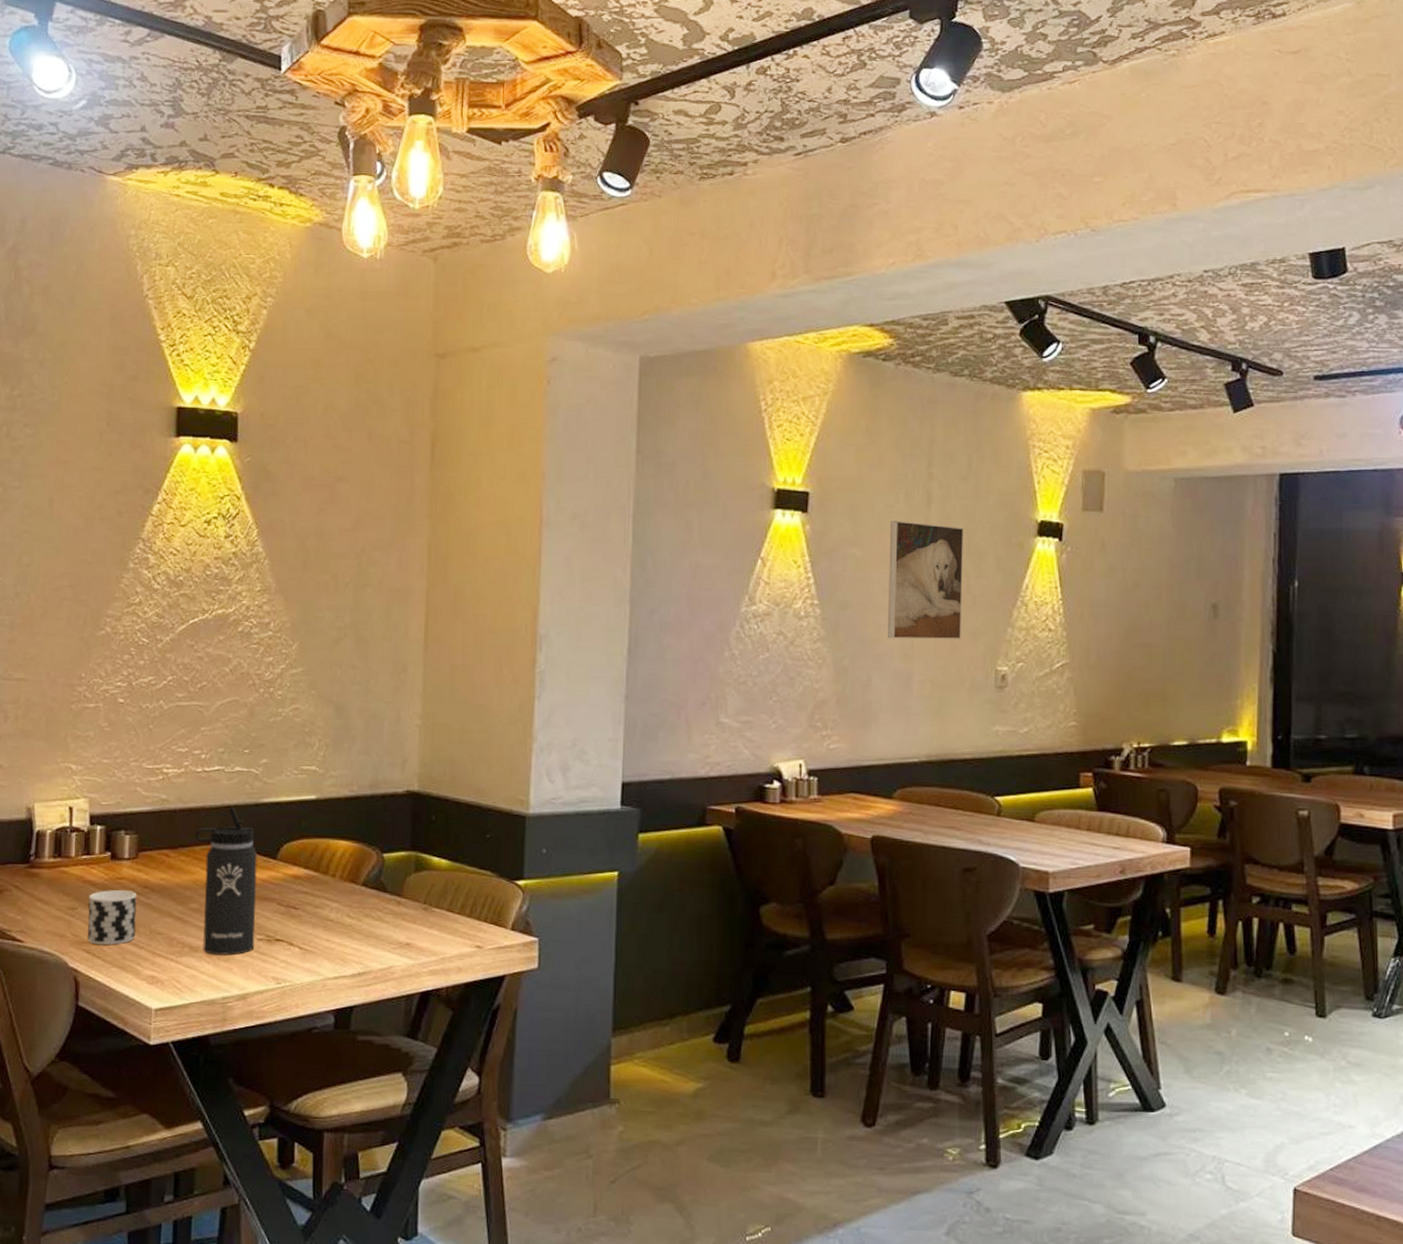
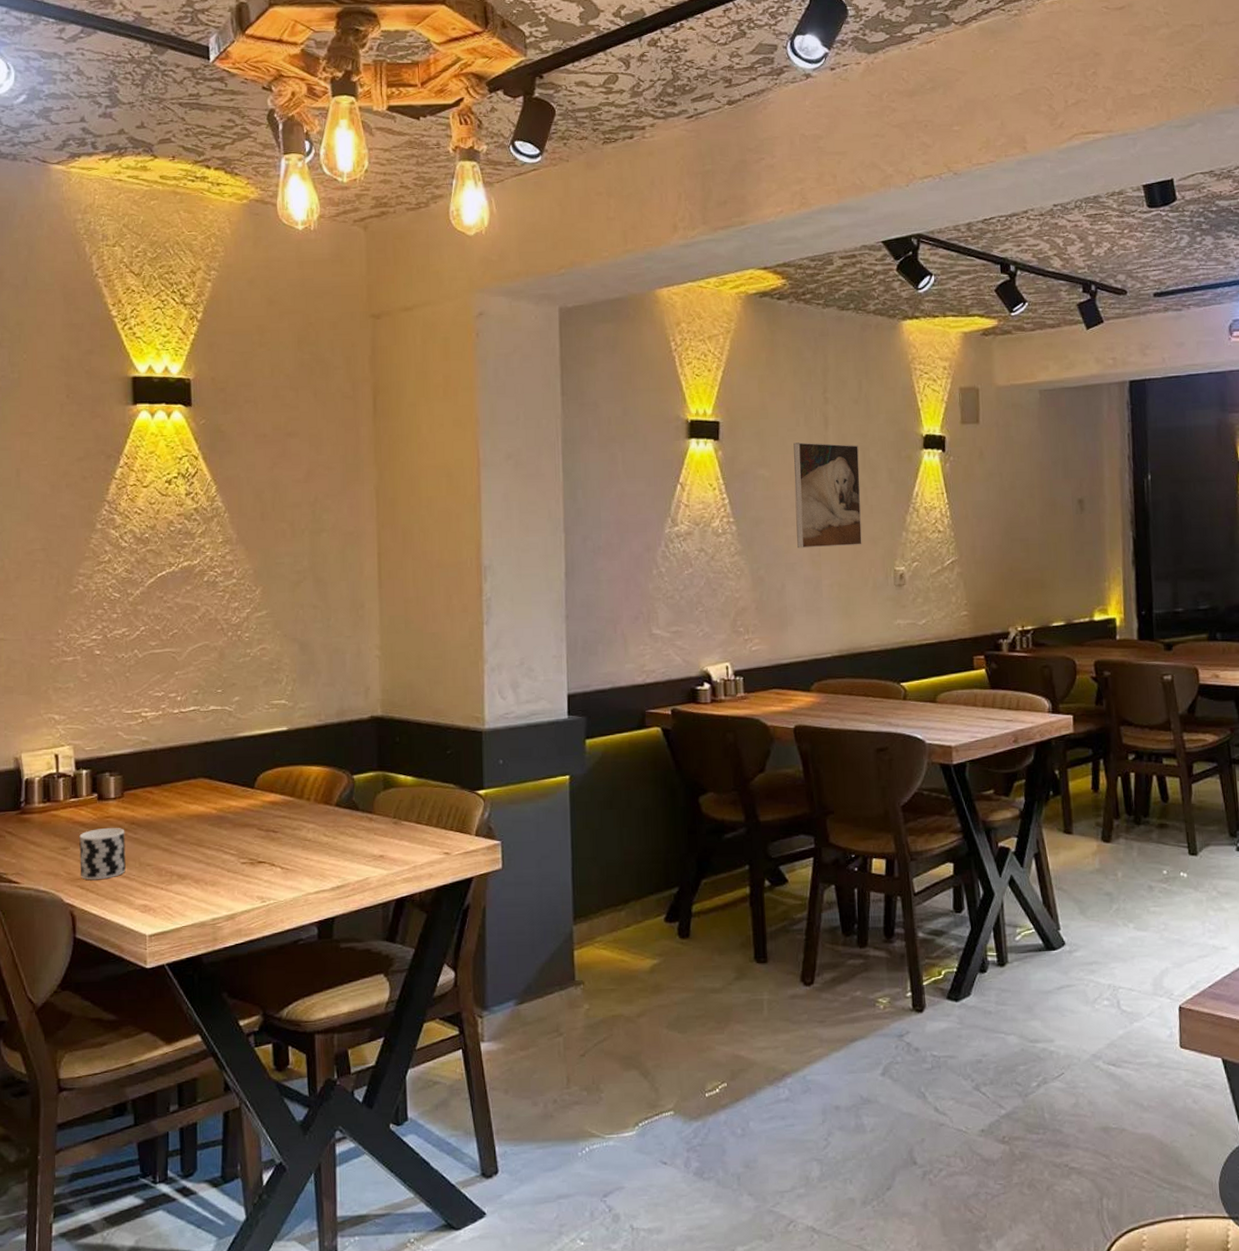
thermos bottle: present [195,806,258,955] -> none [176,743,239,881]

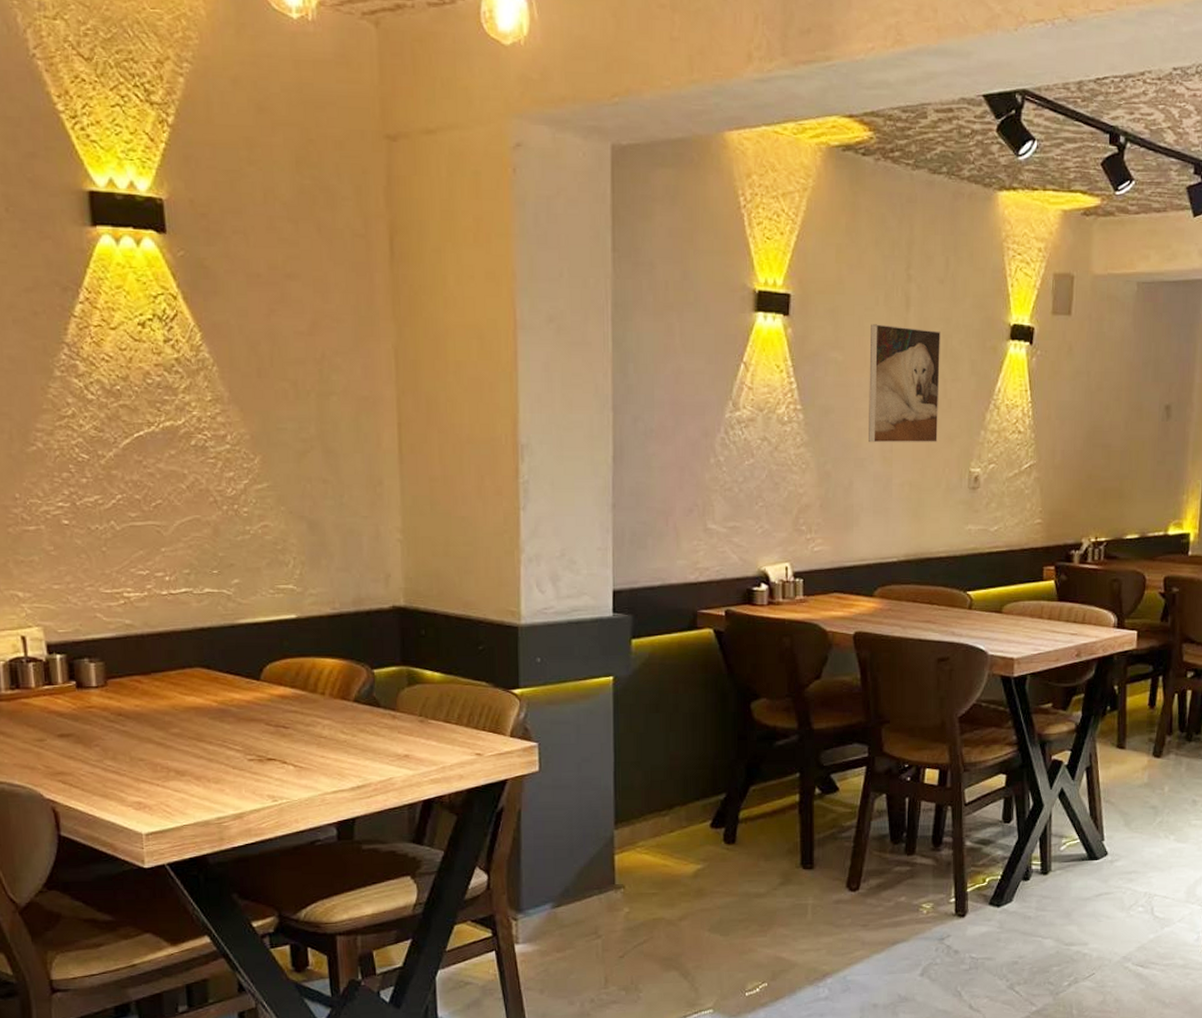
cup: present [79,828,126,881] -> none [57,719,115,775]

